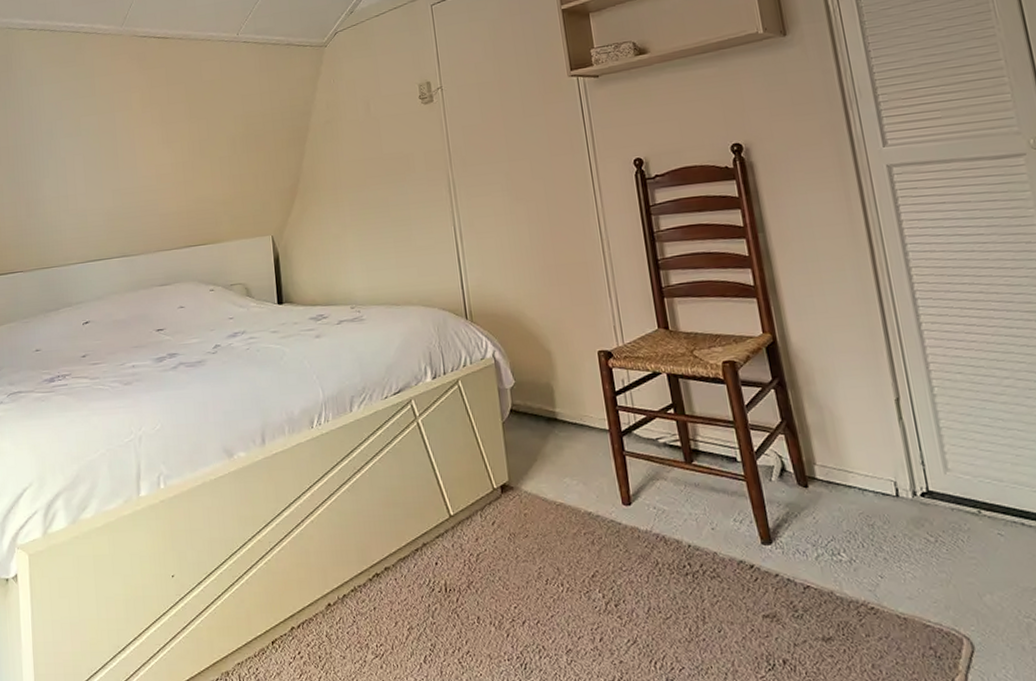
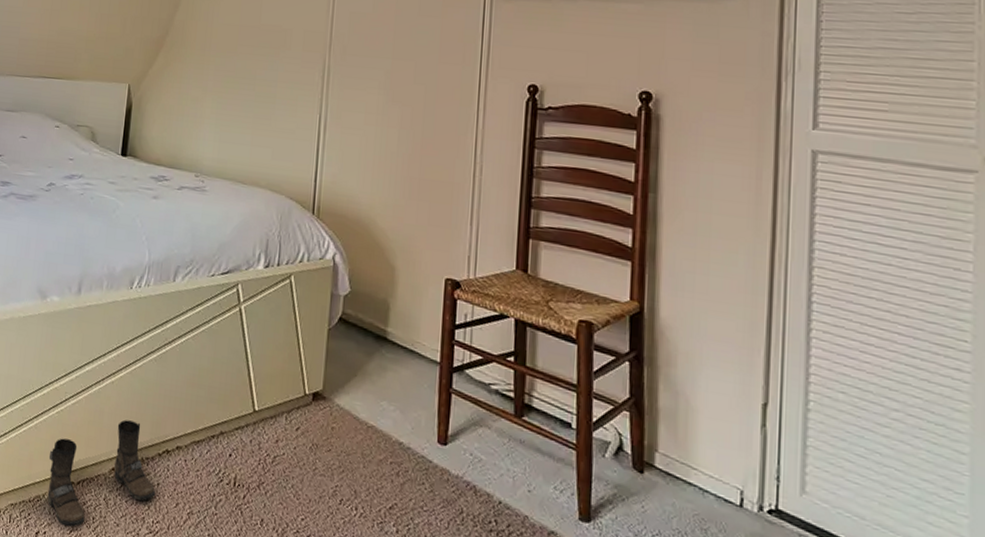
boots: none [265,554,374,672] -> present [47,419,155,528]

